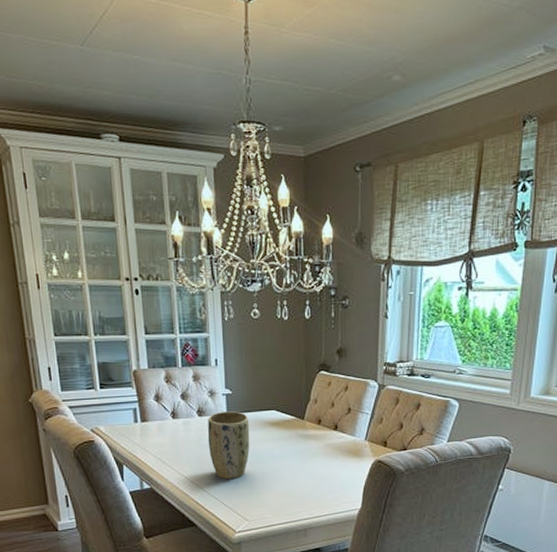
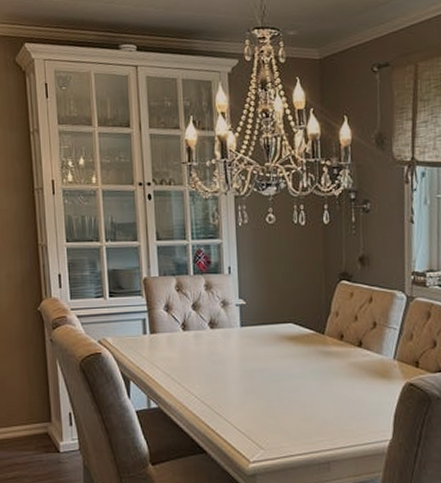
plant pot: present [207,411,250,479] -> none [219,323,266,400]

